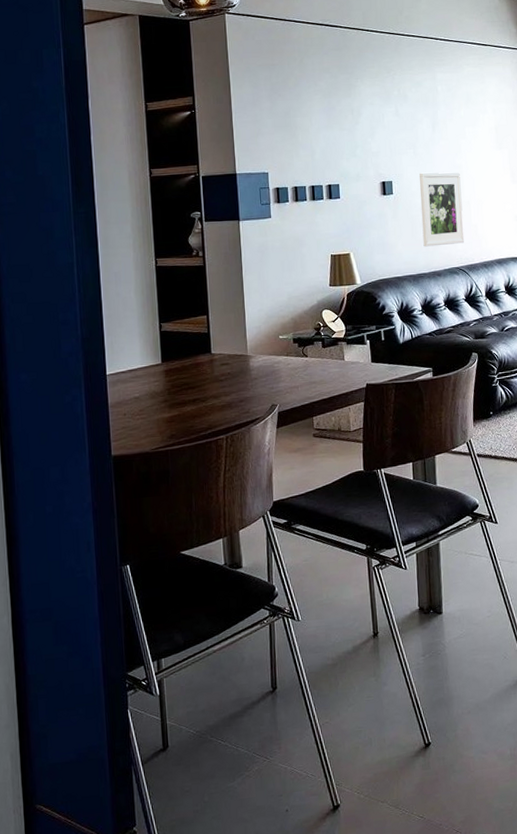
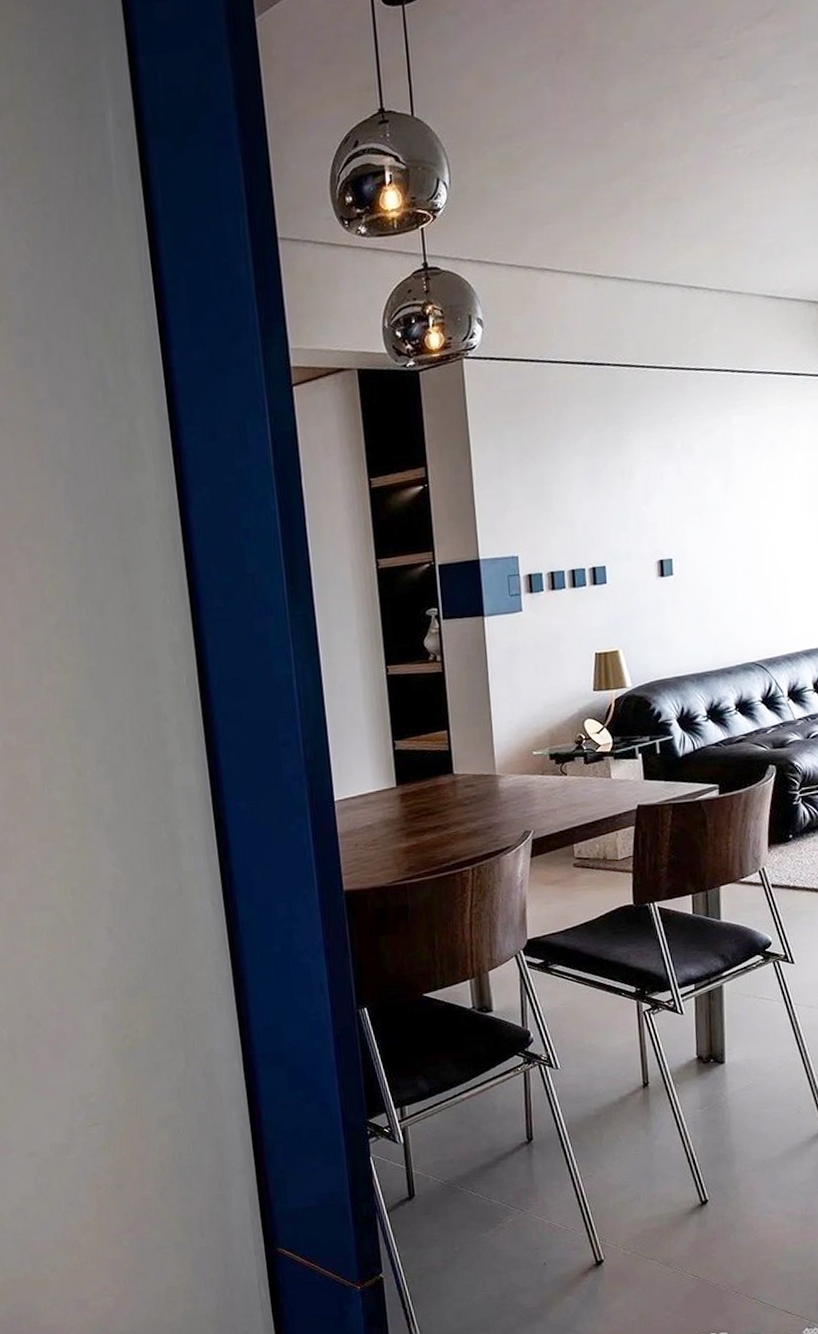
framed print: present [419,172,465,247] -> none [706,543,763,639]

